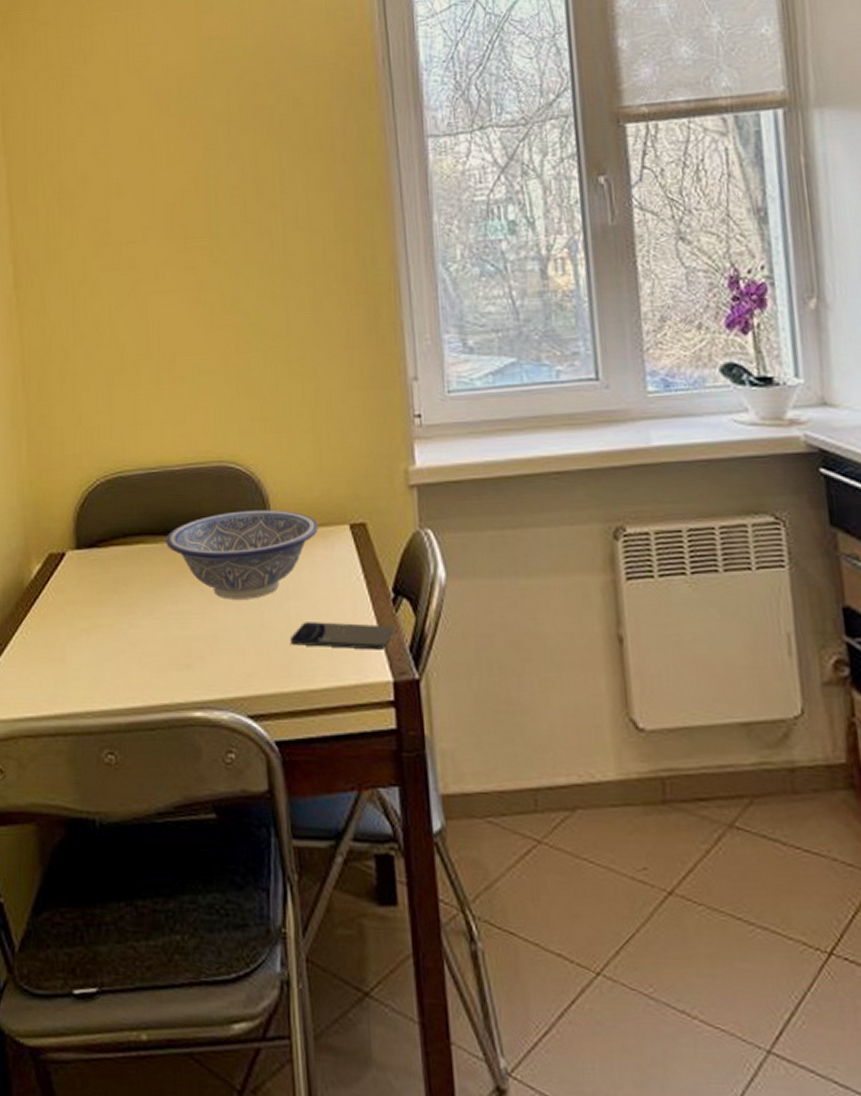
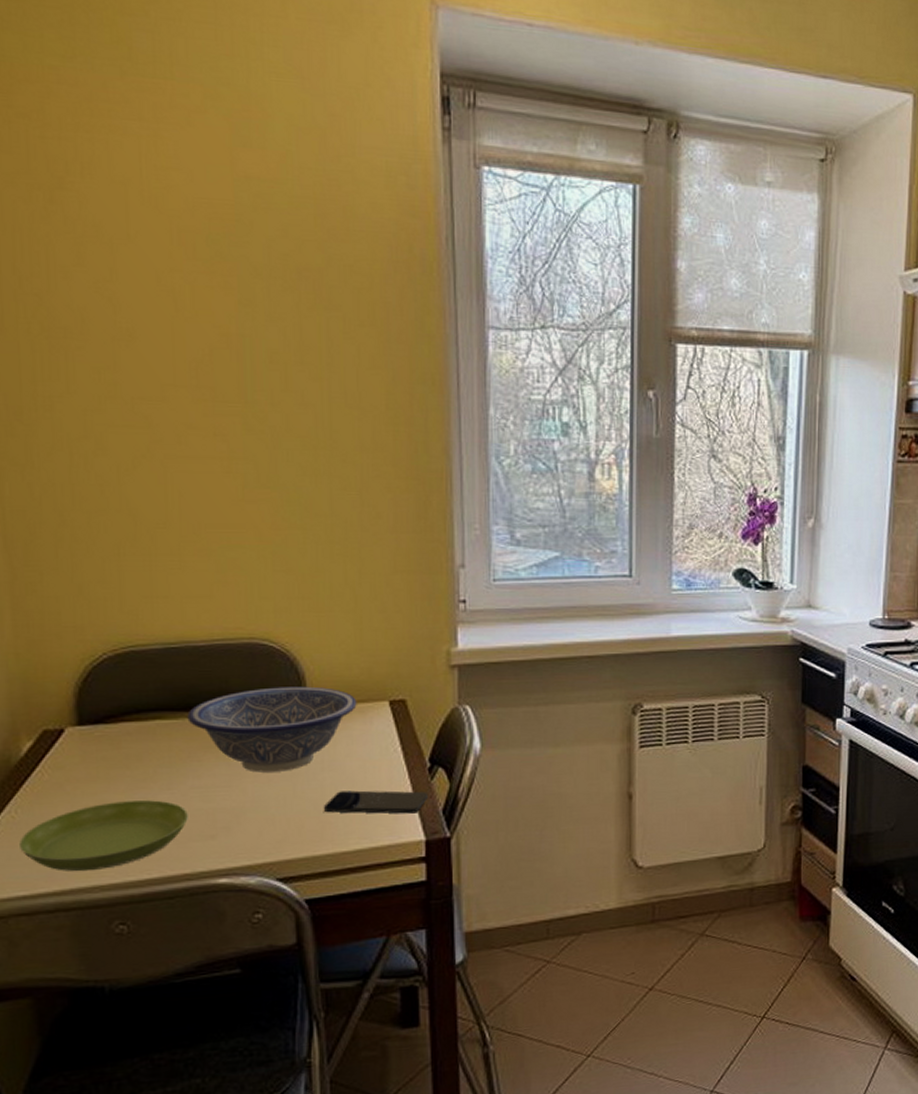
saucer: none [29,625,167,696] -> present [19,800,188,872]

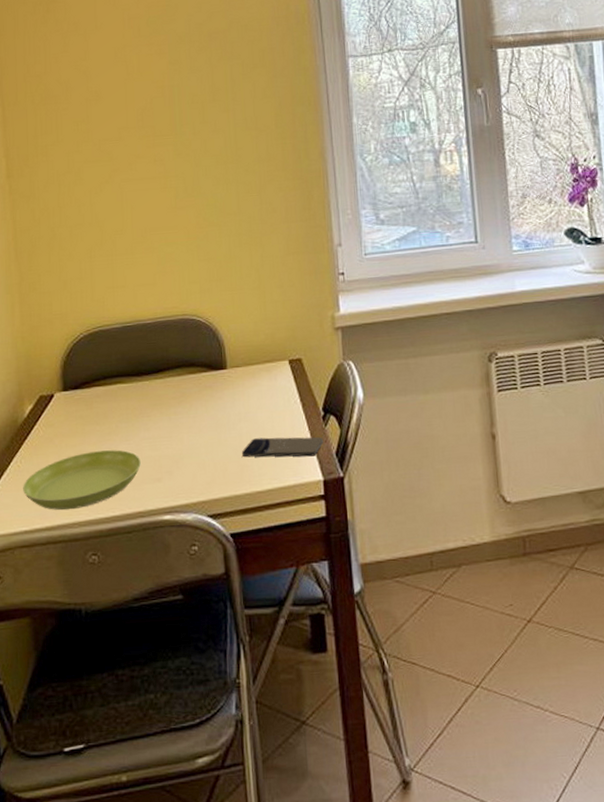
decorative bowl: present [187,686,357,773] -> none [139,351,264,425]

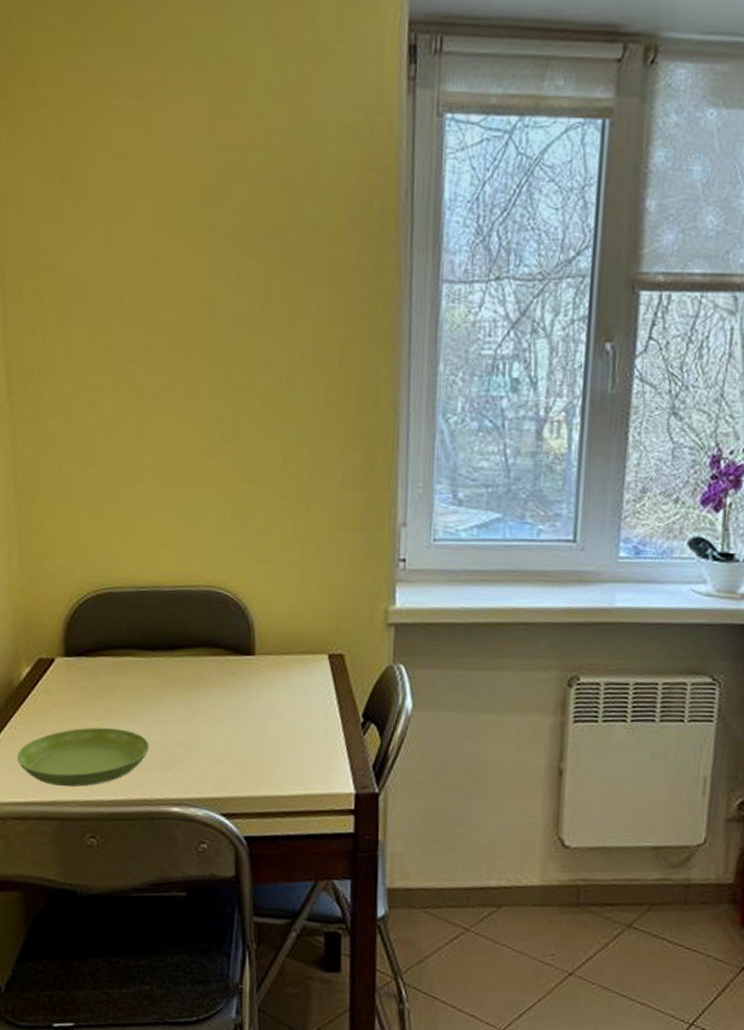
smartphone: present [242,436,323,458] -> none [265,737,359,766]

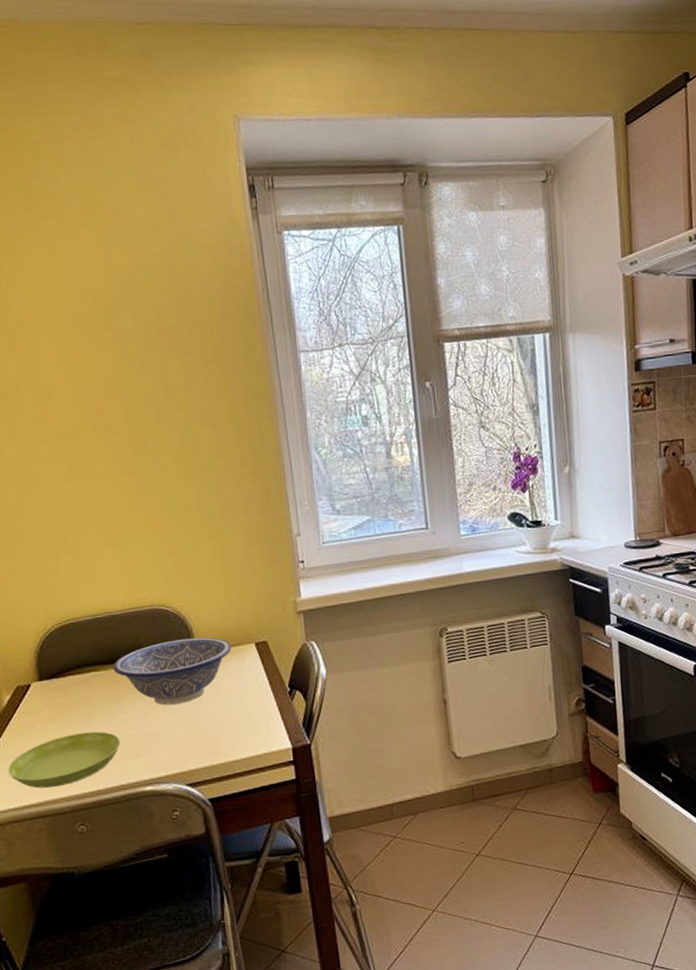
decorative bowl: none [152,633,299,714] -> present [113,637,232,705]

